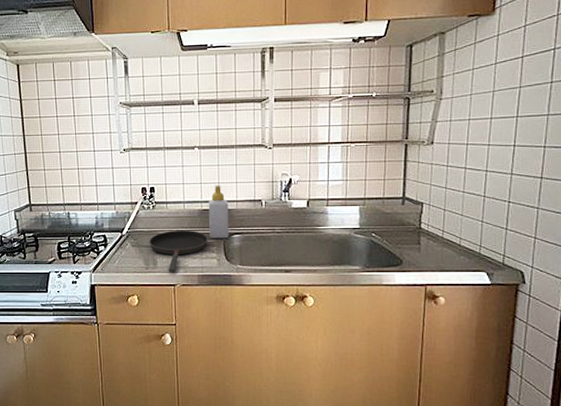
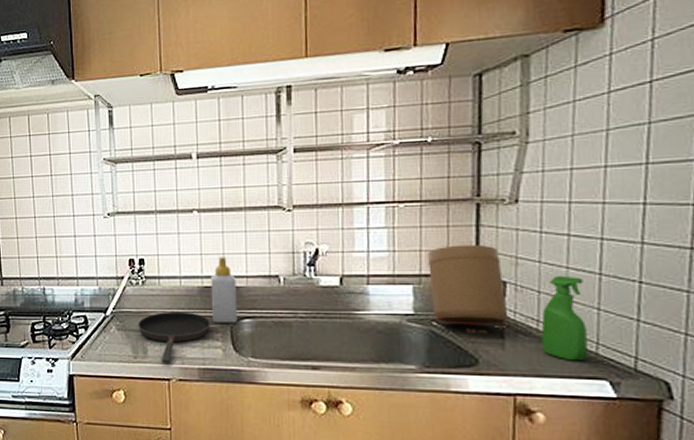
canister: none [356,173,443,242] -> present [408,242,538,335]
spray bottle: none [445,197,474,259] -> present [541,275,588,361]

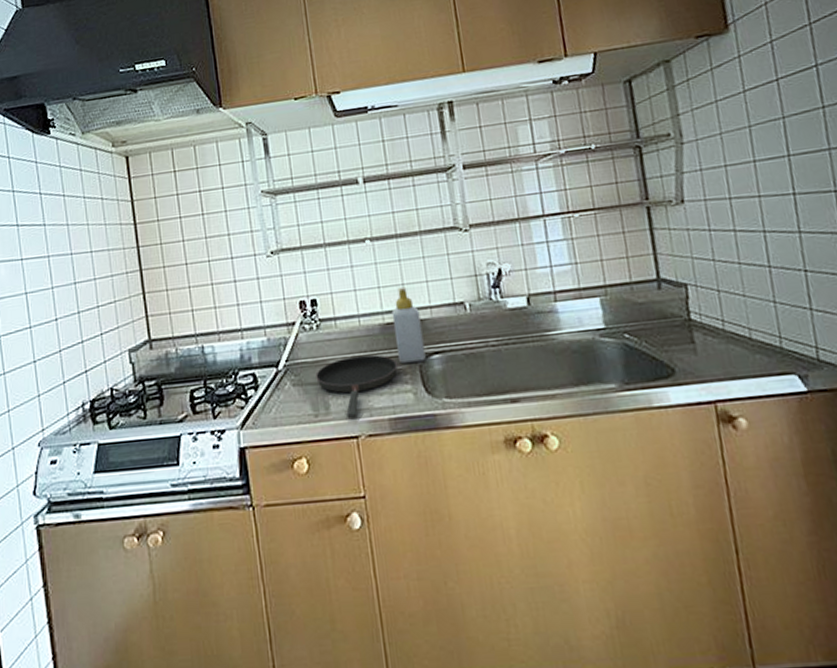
canister: present [408,242,538,335] -> none [594,246,724,342]
spray bottle: present [541,275,588,361] -> none [725,271,774,359]

